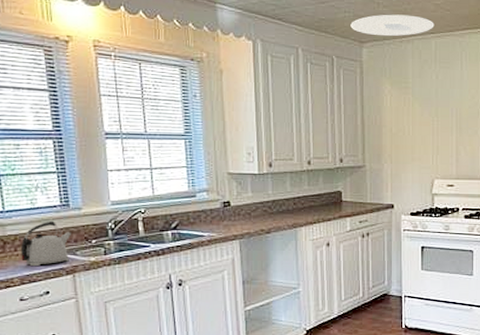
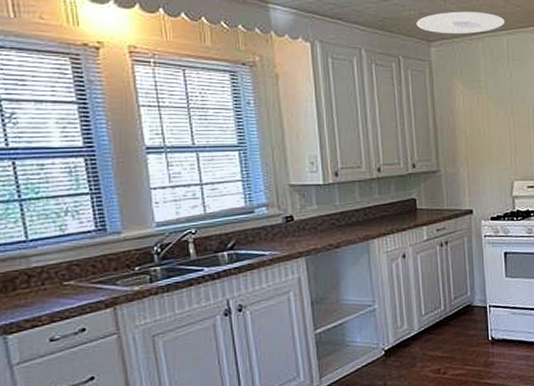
kettle: present [21,220,71,266] -> none [50,248,110,300]

